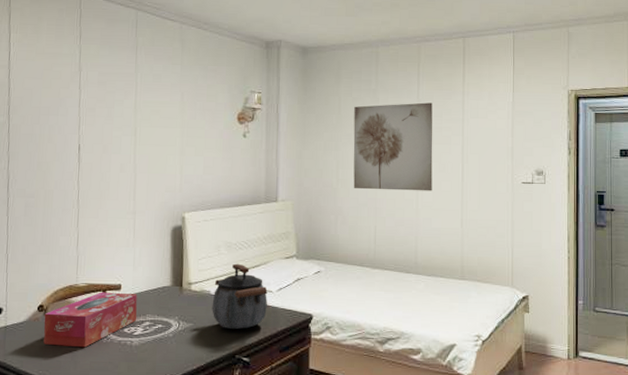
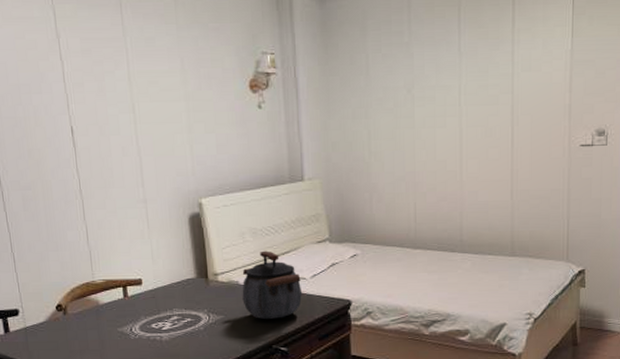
tissue box: present [43,292,137,348] -> none [64,287,164,345]
wall art: present [353,102,433,191] -> none [385,55,478,162]

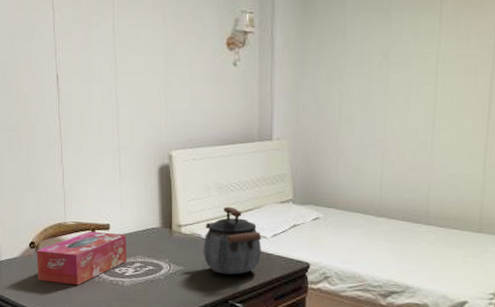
tissue box: none [64,287,164,345] -> present [36,231,128,286]

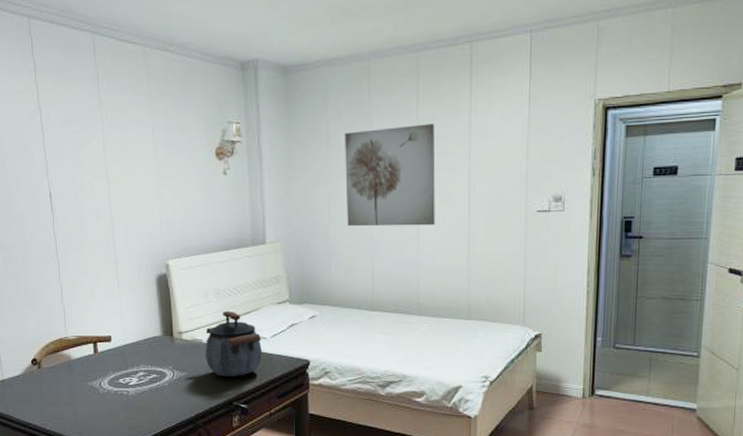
tissue box: present [36,231,128,286] -> none [39,344,131,399]
wall art: none [358,23,458,131] -> present [345,124,435,227]

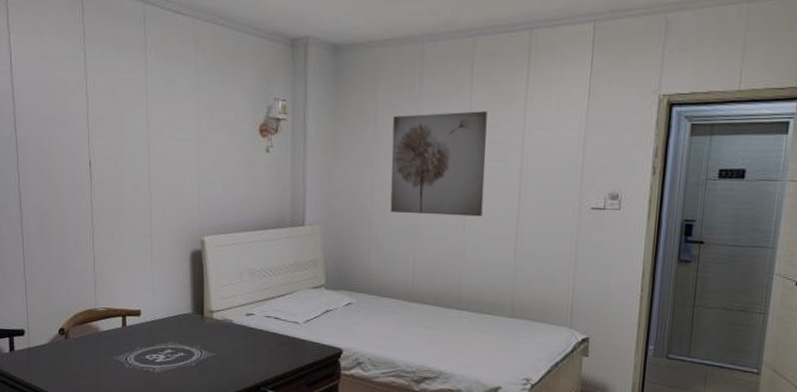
kettle: present [205,310,263,377] -> none [235,292,295,361]

